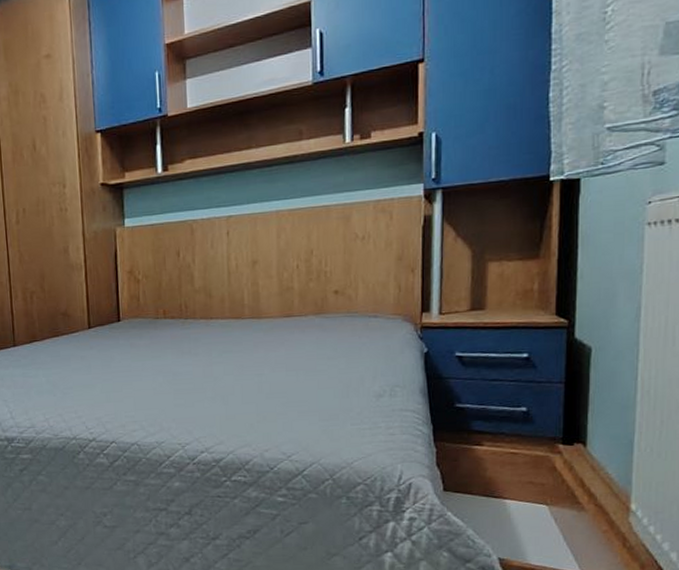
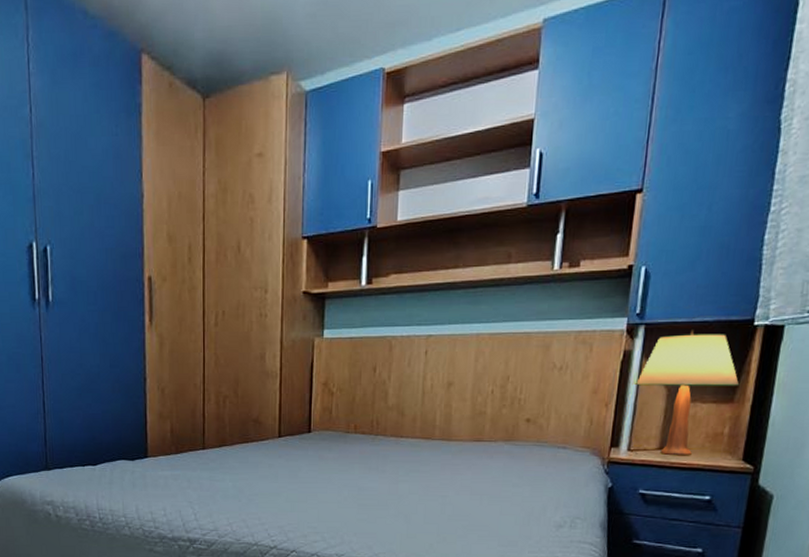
table lamp: none [438,190,543,317] -> present [635,330,740,456]

